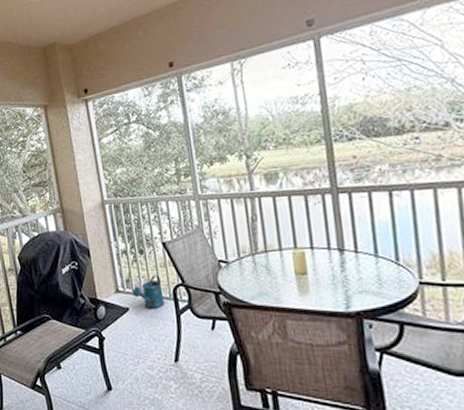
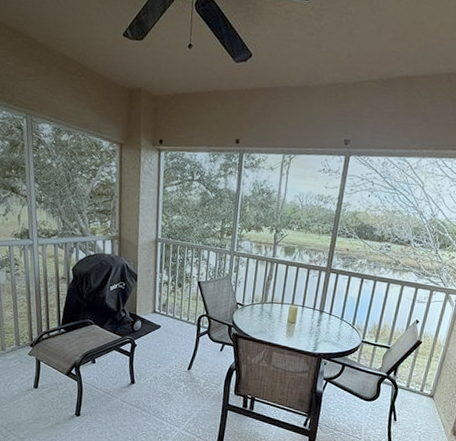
watering can: present [132,275,165,309] -> none [166,305,191,330]

